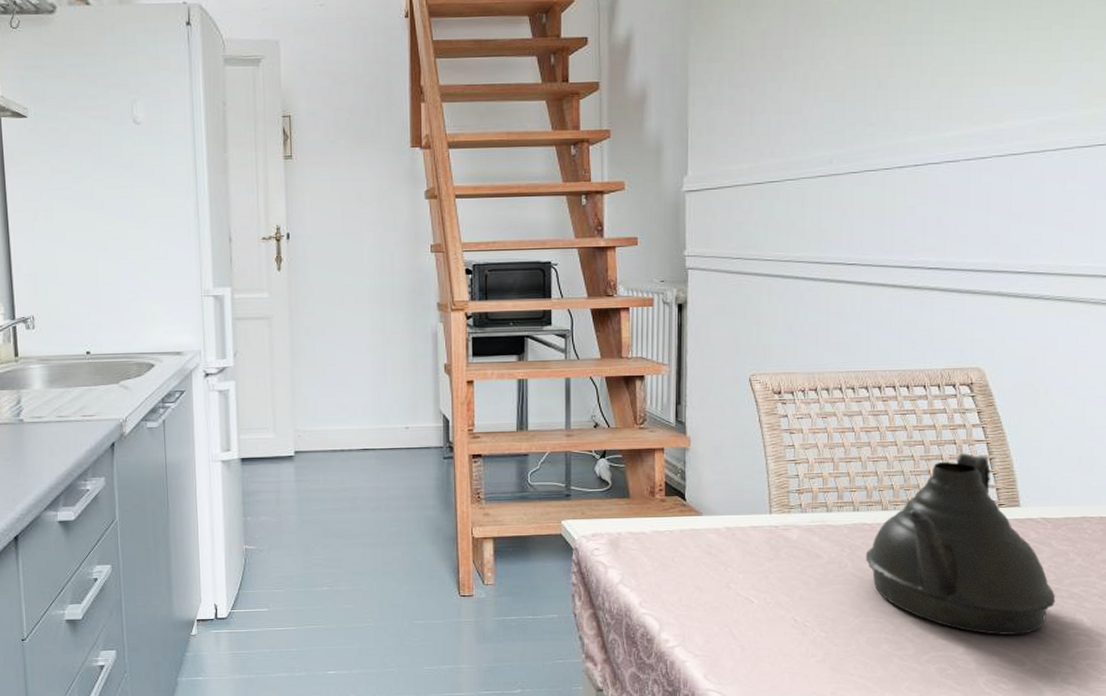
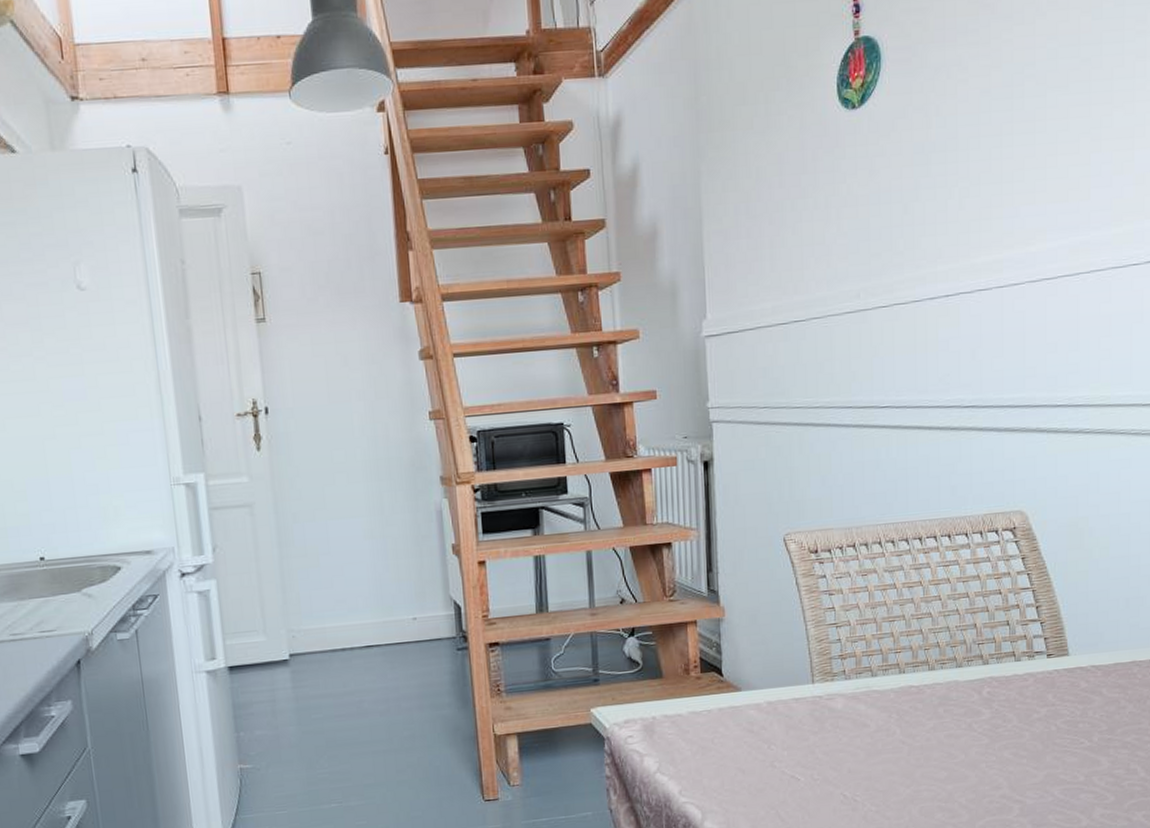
teapot: present [865,453,1056,635] -> none [913,603,1109,793]

